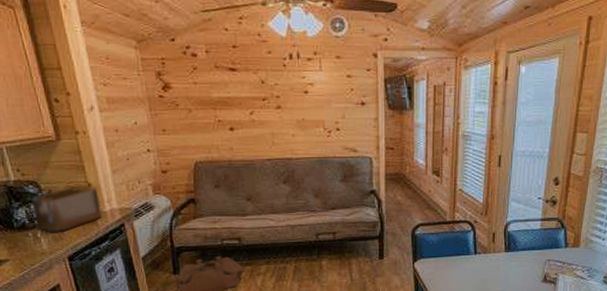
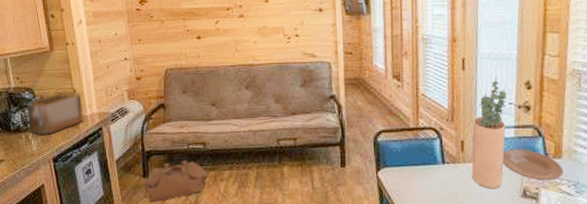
vase: none [500,173,536,276] -> present [471,77,506,189]
plate: none [528,240,580,267] -> present [502,149,564,180]

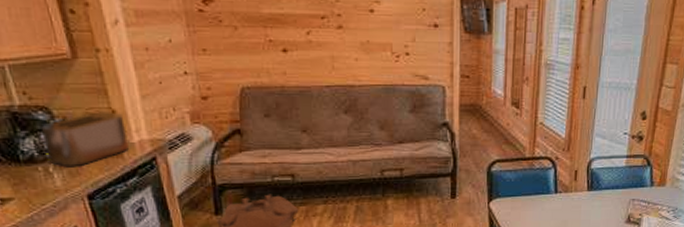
vase: present [471,77,506,189] -> none [582,106,623,217]
plate: present [502,149,564,180] -> none [612,178,666,207]

